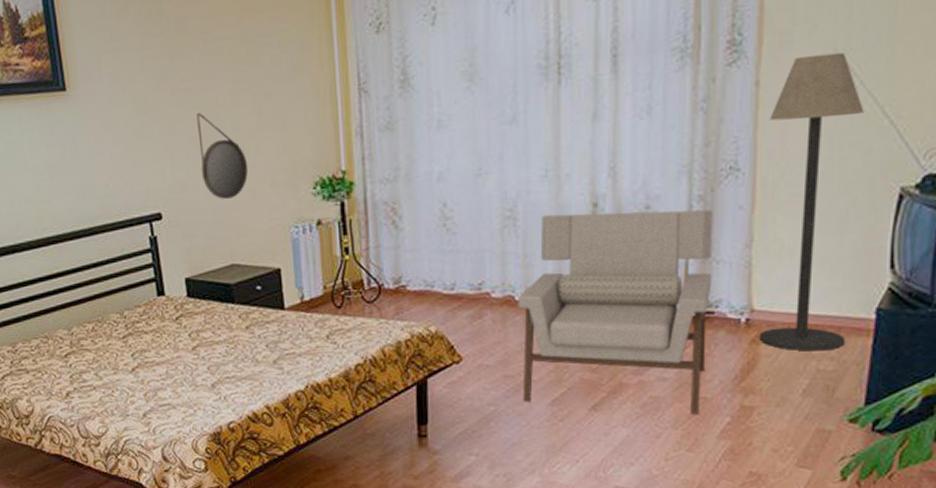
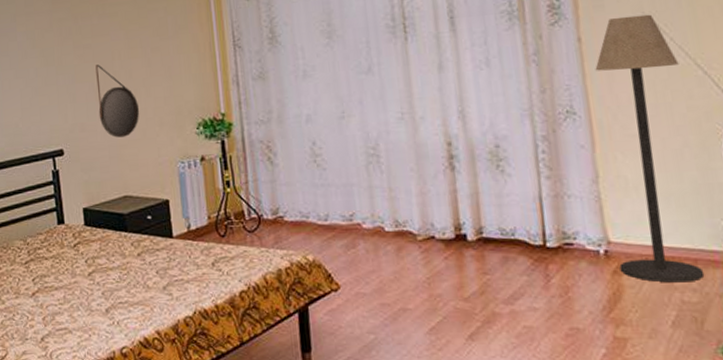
armchair: present [517,209,713,416] -> none [387,148,574,347]

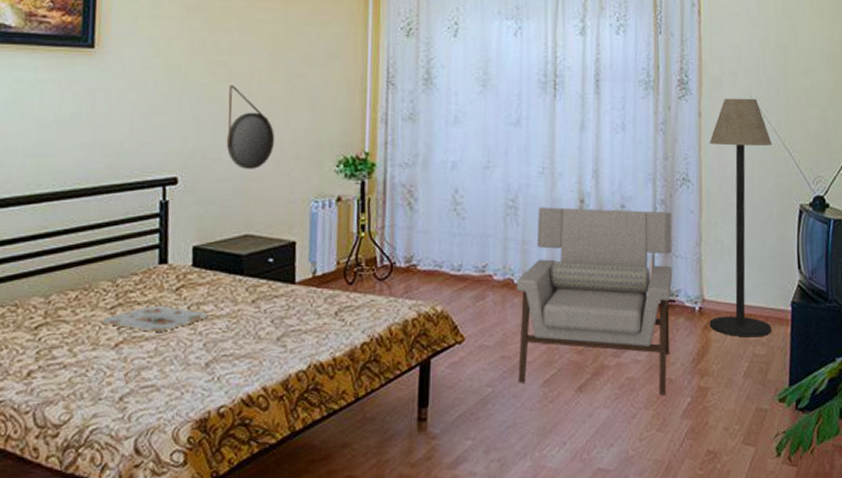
serving tray: none [20,259,103,283] -> present [102,305,208,332]
armchair: none [387,148,574,347] -> present [516,207,673,396]

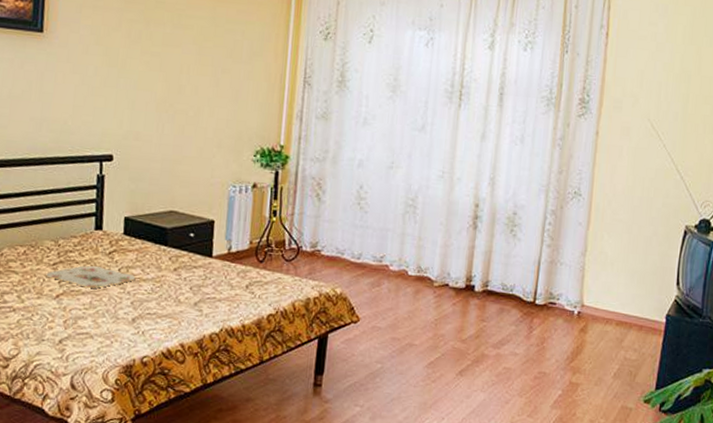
home mirror: present [226,85,275,169] -> none [156,75,200,153]
armchair: present [516,207,673,396] -> none [405,208,561,387]
floor lamp: present [709,98,772,338] -> none [586,119,665,344]

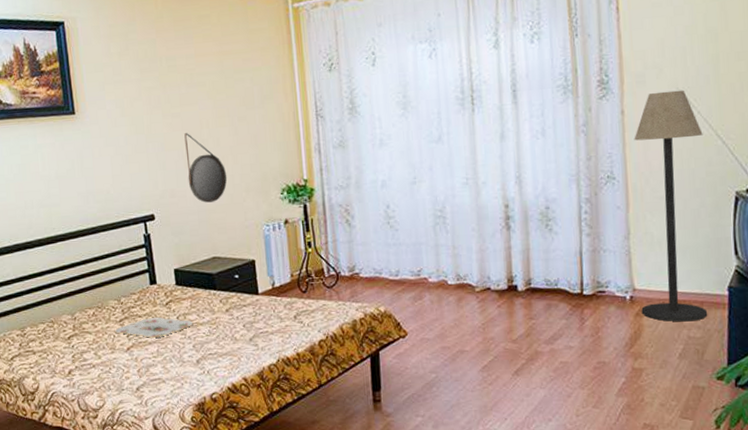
home mirror: none [156,75,200,153] -> present [184,133,228,203]
floor lamp: none [586,119,665,344] -> present [634,90,708,322]

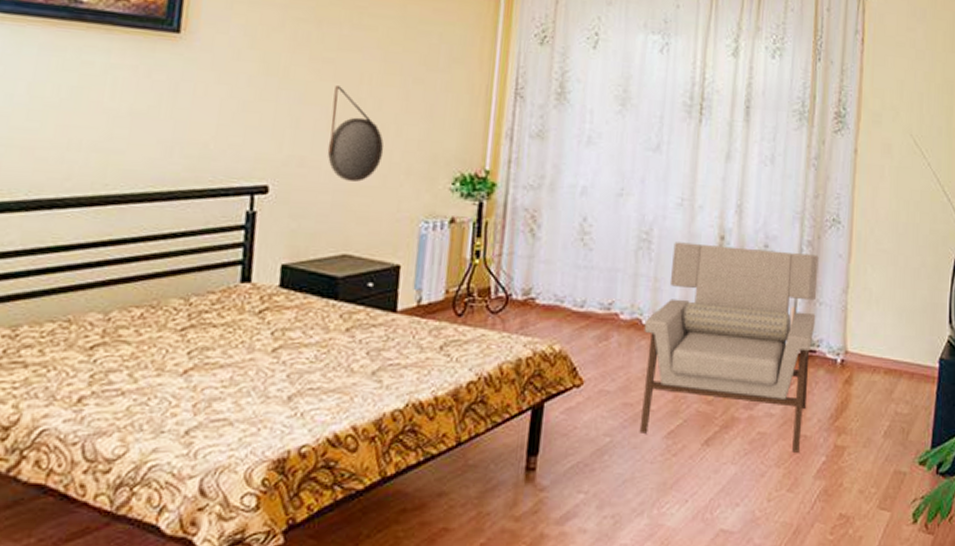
serving tray: present [115,316,193,338] -> none [170,329,294,359]
armchair: none [449,209,602,377] -> present [639,242,819,454]
floor lamp: present [634,90,708,322] -> none [851,135,931,395]

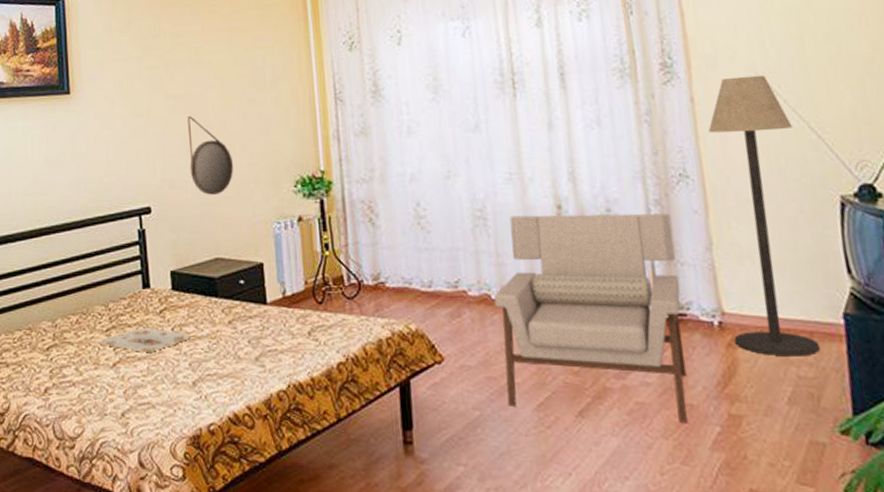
serving tray: none [170,329,294,359] -> present [100,327,190,352]
floor lamp: none [851,135,931,395] -> present [708,75,821,357]

